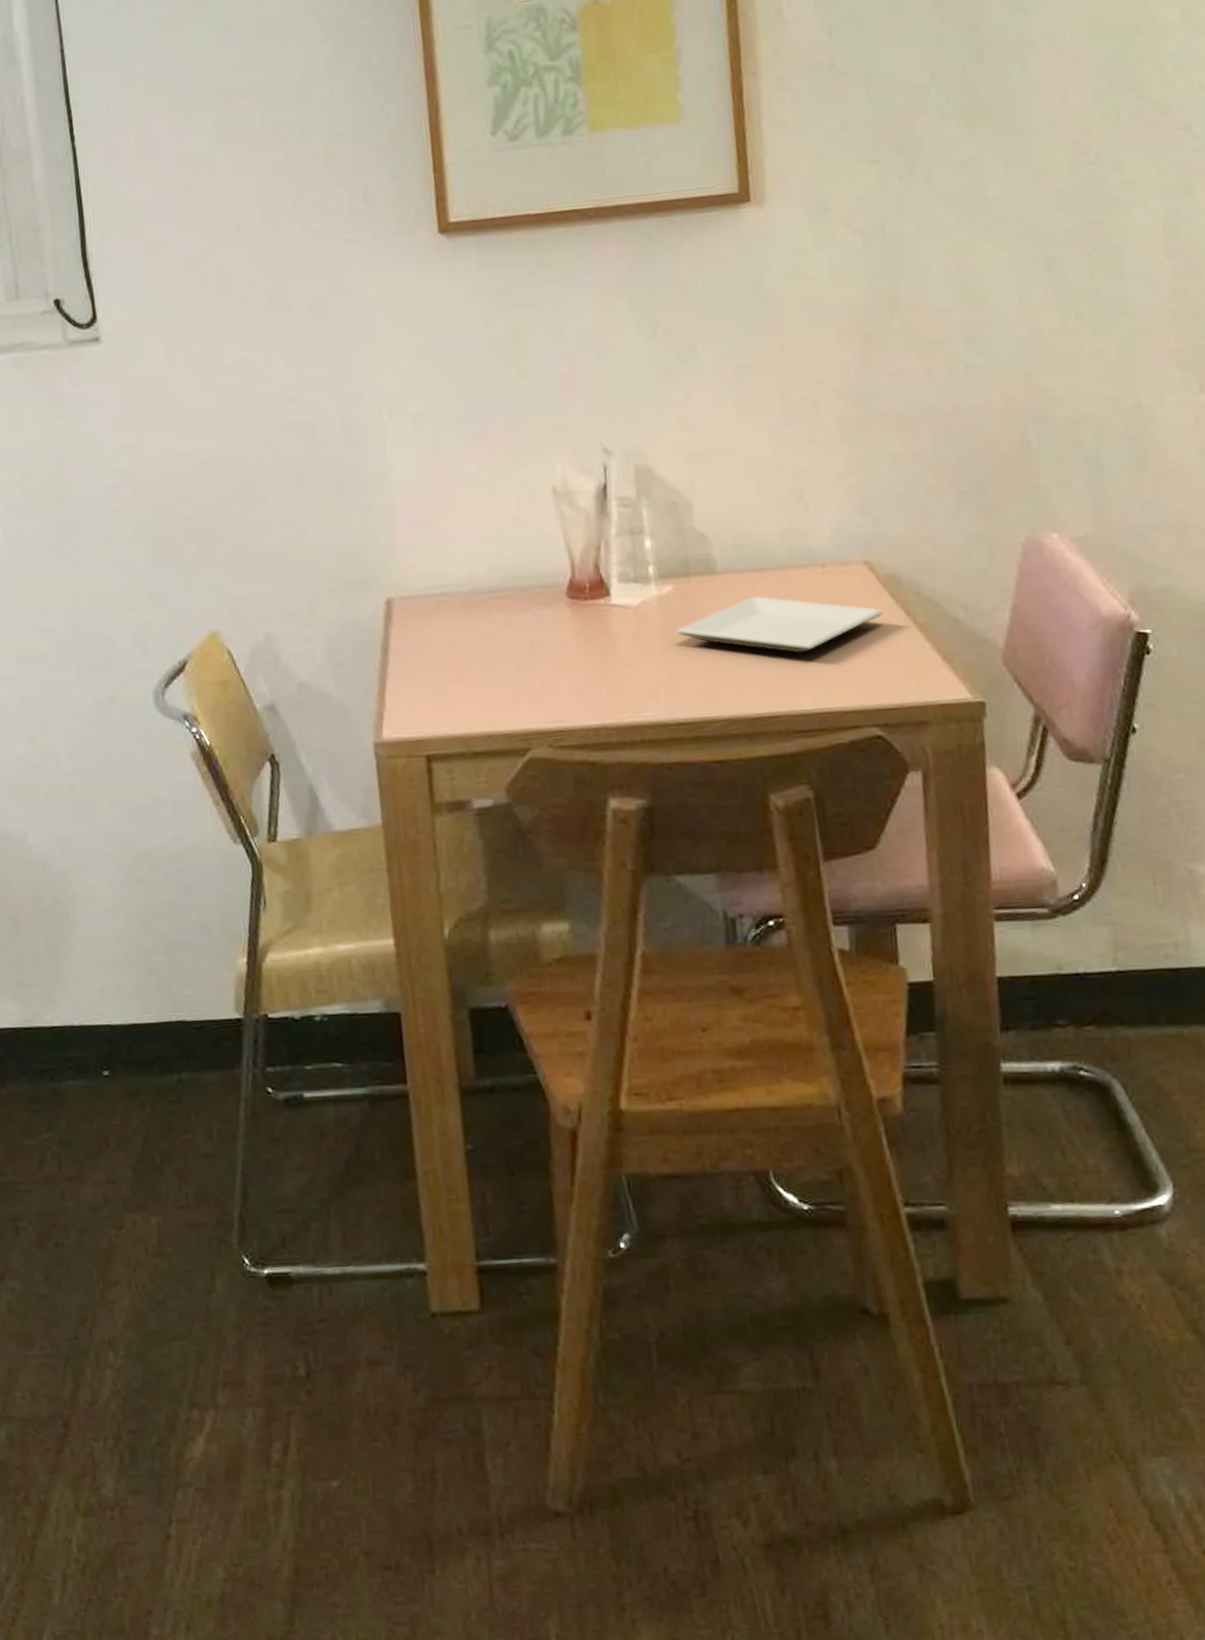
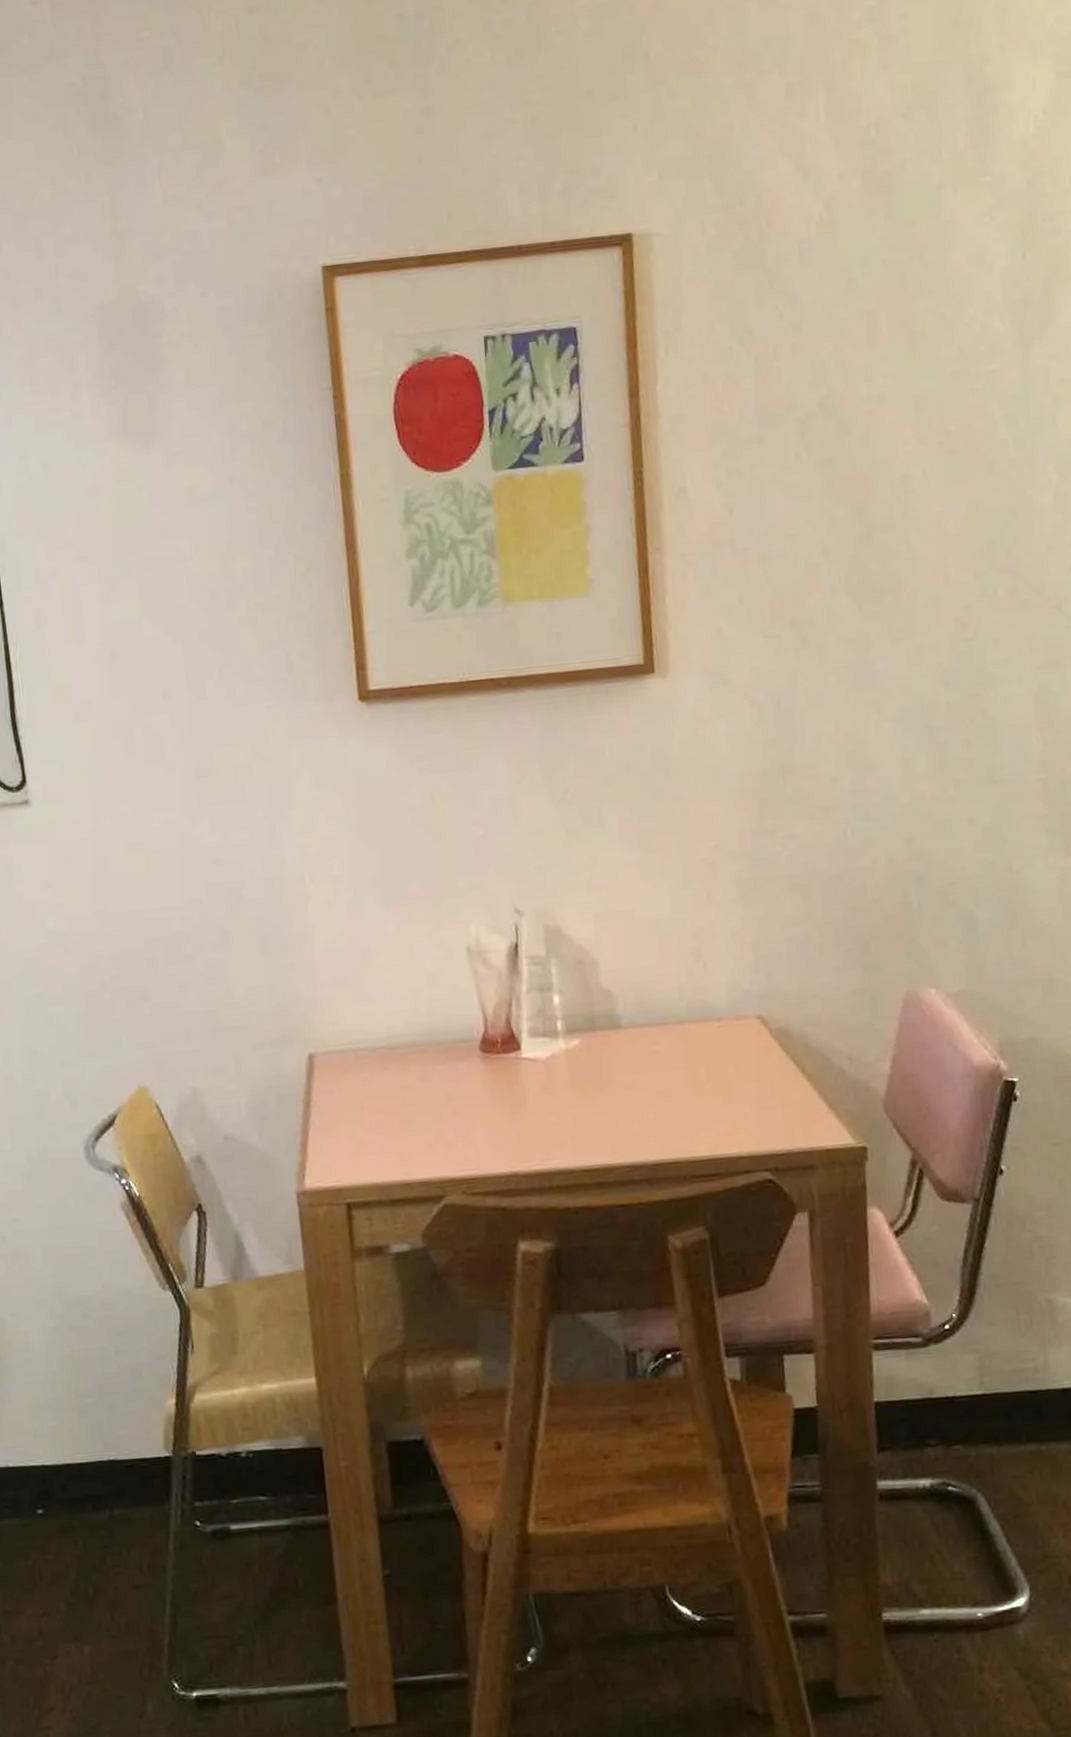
plate: present [677,596,883,654] -> none [583,1049,774,1103]

